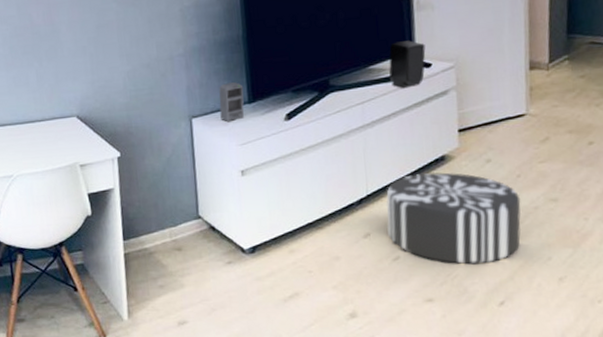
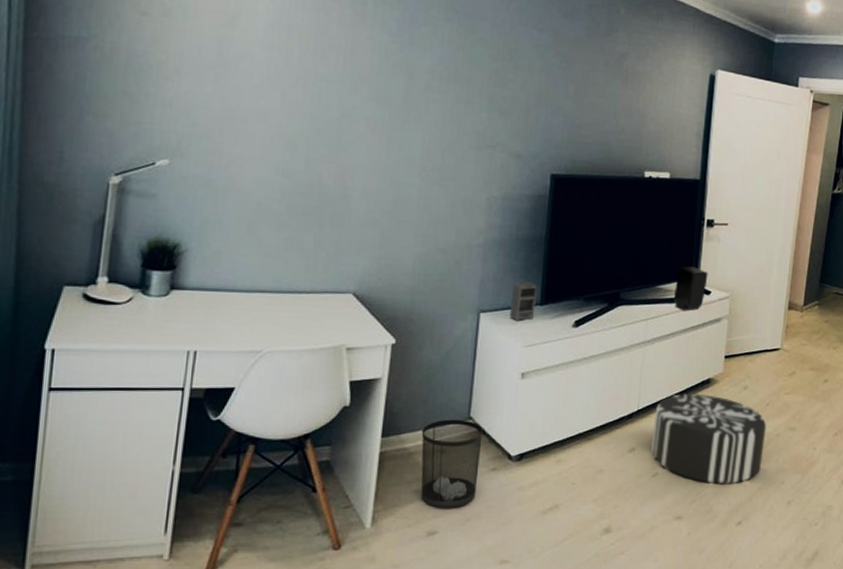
waste bin: none [157,219,217,300] -> present [421,419,483,508]

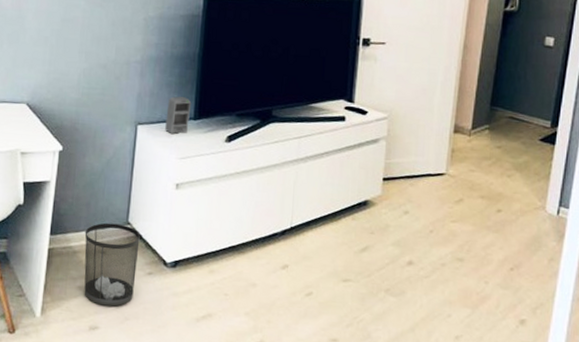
pouf: present [651,393,767,485] -> none [305,214,431,312]
speaker: present [673,266,708,312] -> none [327,85,364,131]

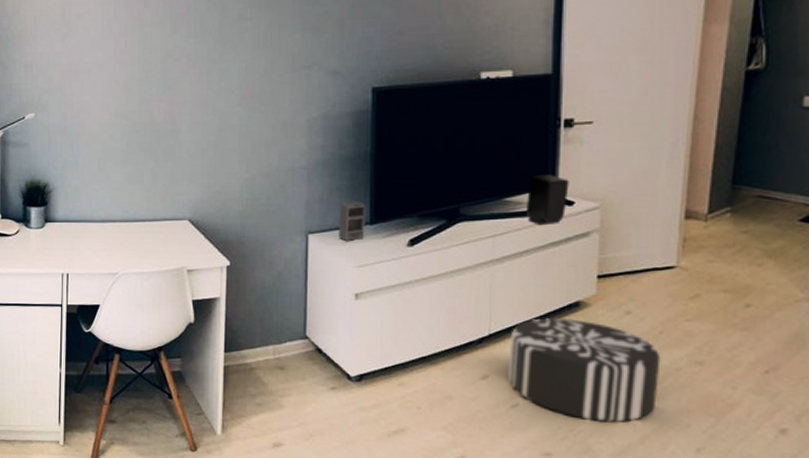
waste bin: present [84,222,140,307] -> none [260,337,320,423]
pouf: none [305,214,431,312] -> present [508,317,661,423]
speaker: none [327,85,364,131] -> present [525,175,569,226]

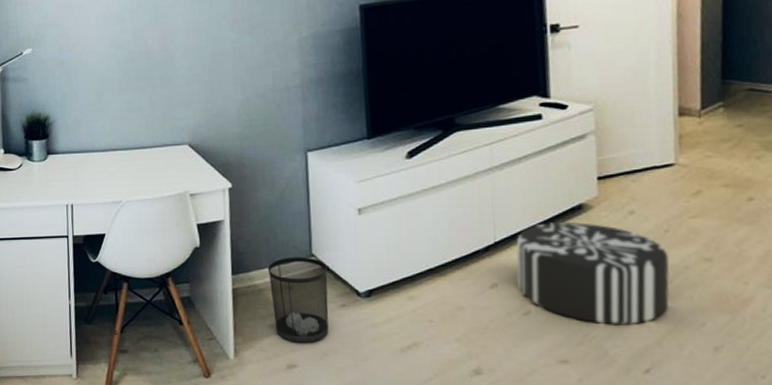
waste bin: none [260,337,320,423] -> present [267,257,329,343]
speaker: present [339,201,366,242] -> none [336,116,363,158]
speaker: present [525,175,569,226] -> none [520,80,561,131]

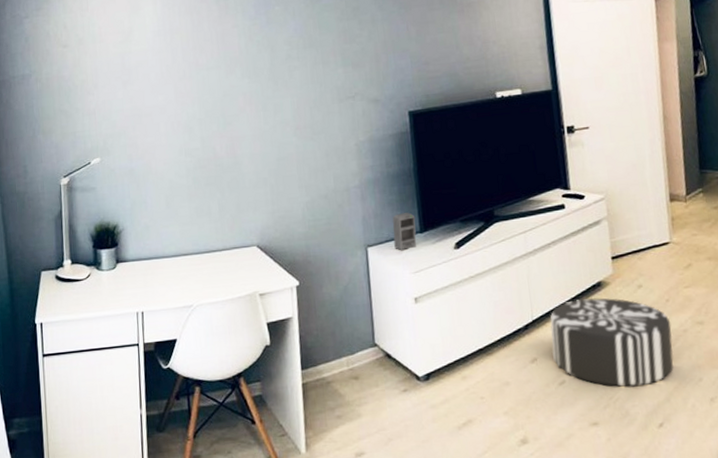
waste bin: present [267,257,329,343] -> none [334,347,393,431]
speaker: none [336,116,363,158] -> present [392,212,417,251]

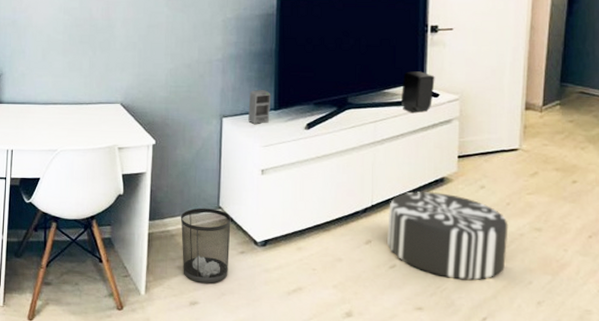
waste bin: none [334,347,393,431] -> present [180,208,231,284]
speaker: none [546,174,579,219] -> present [400,71,435,114]

